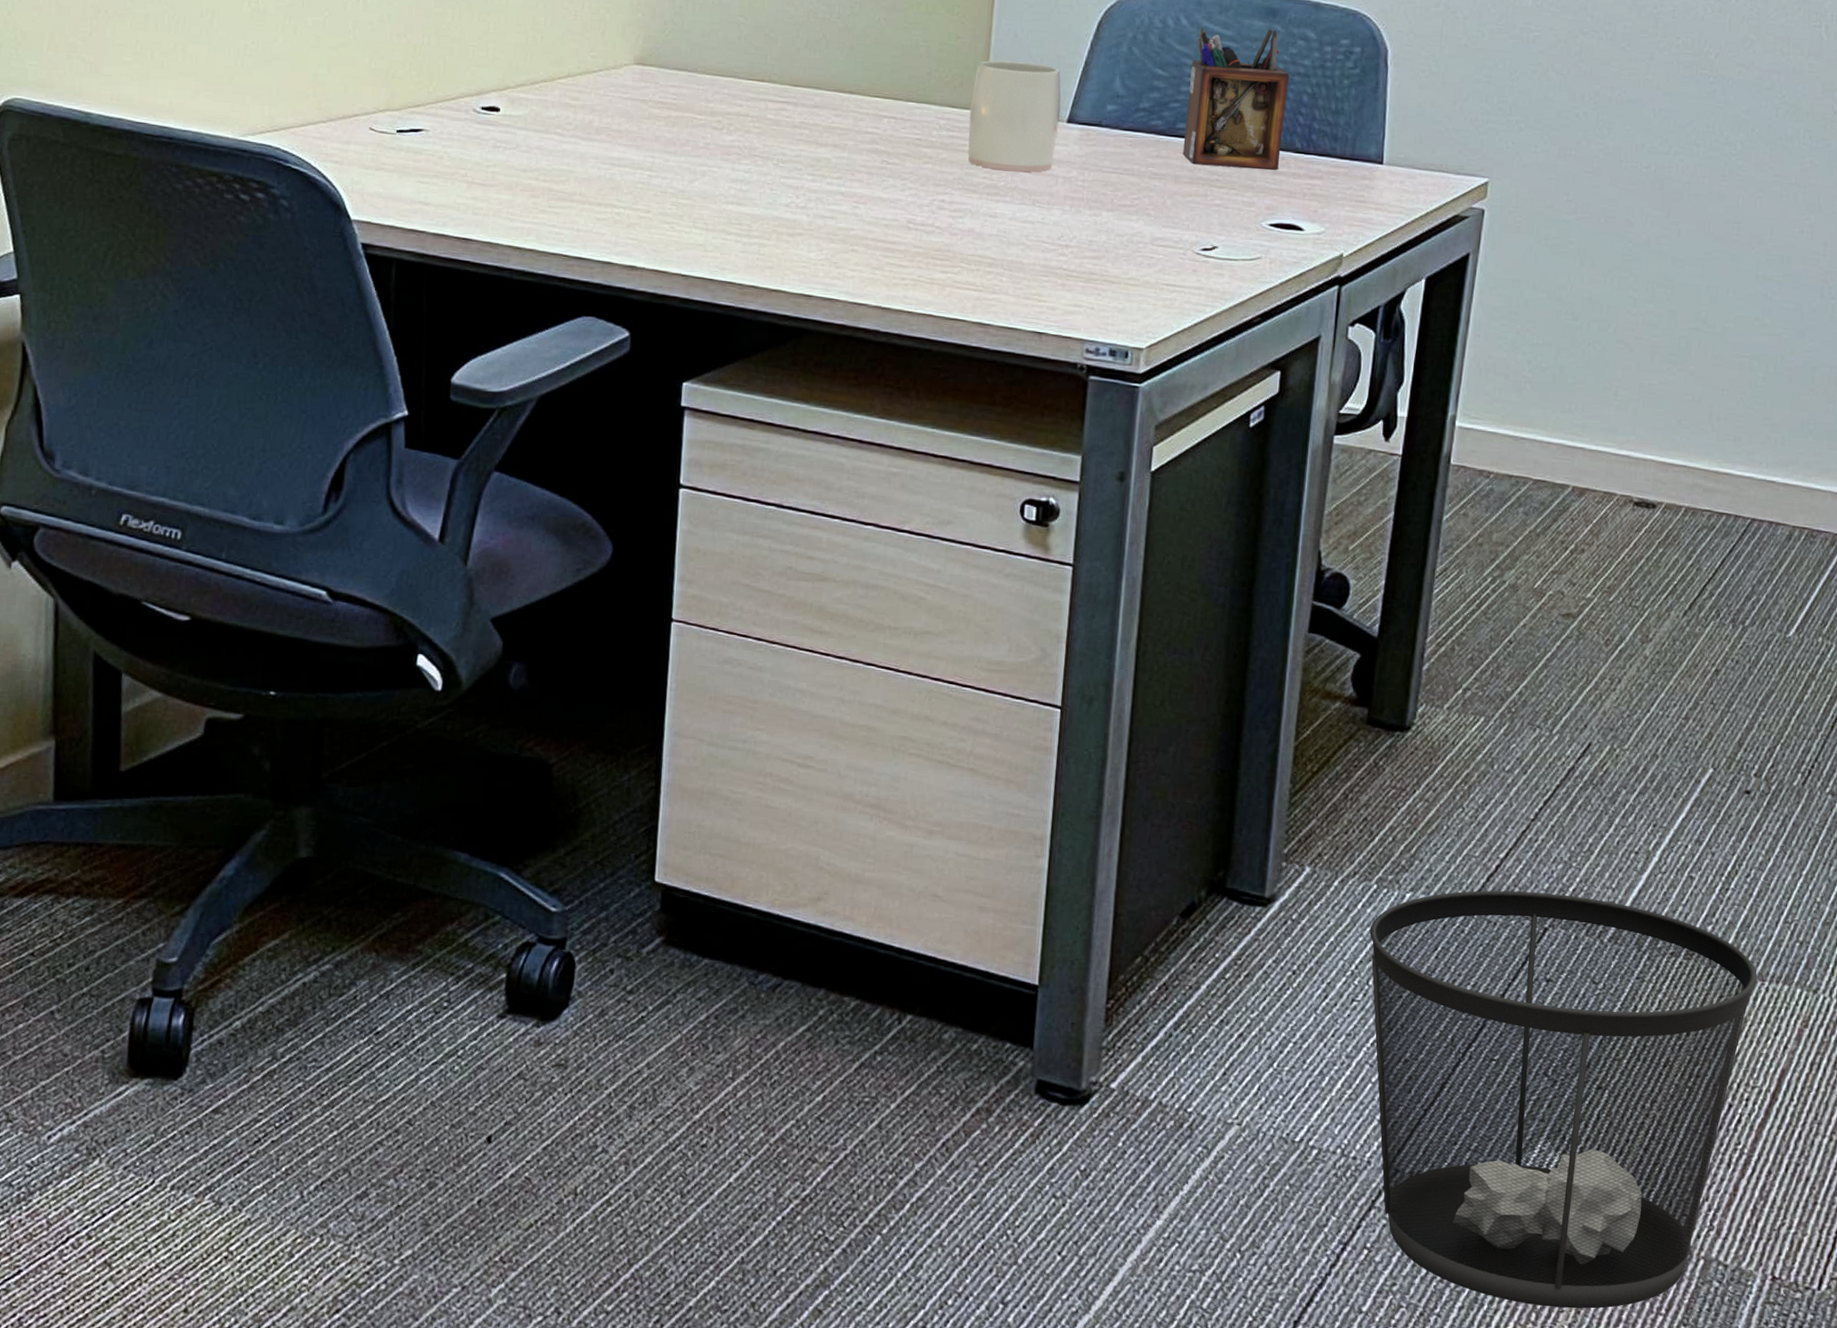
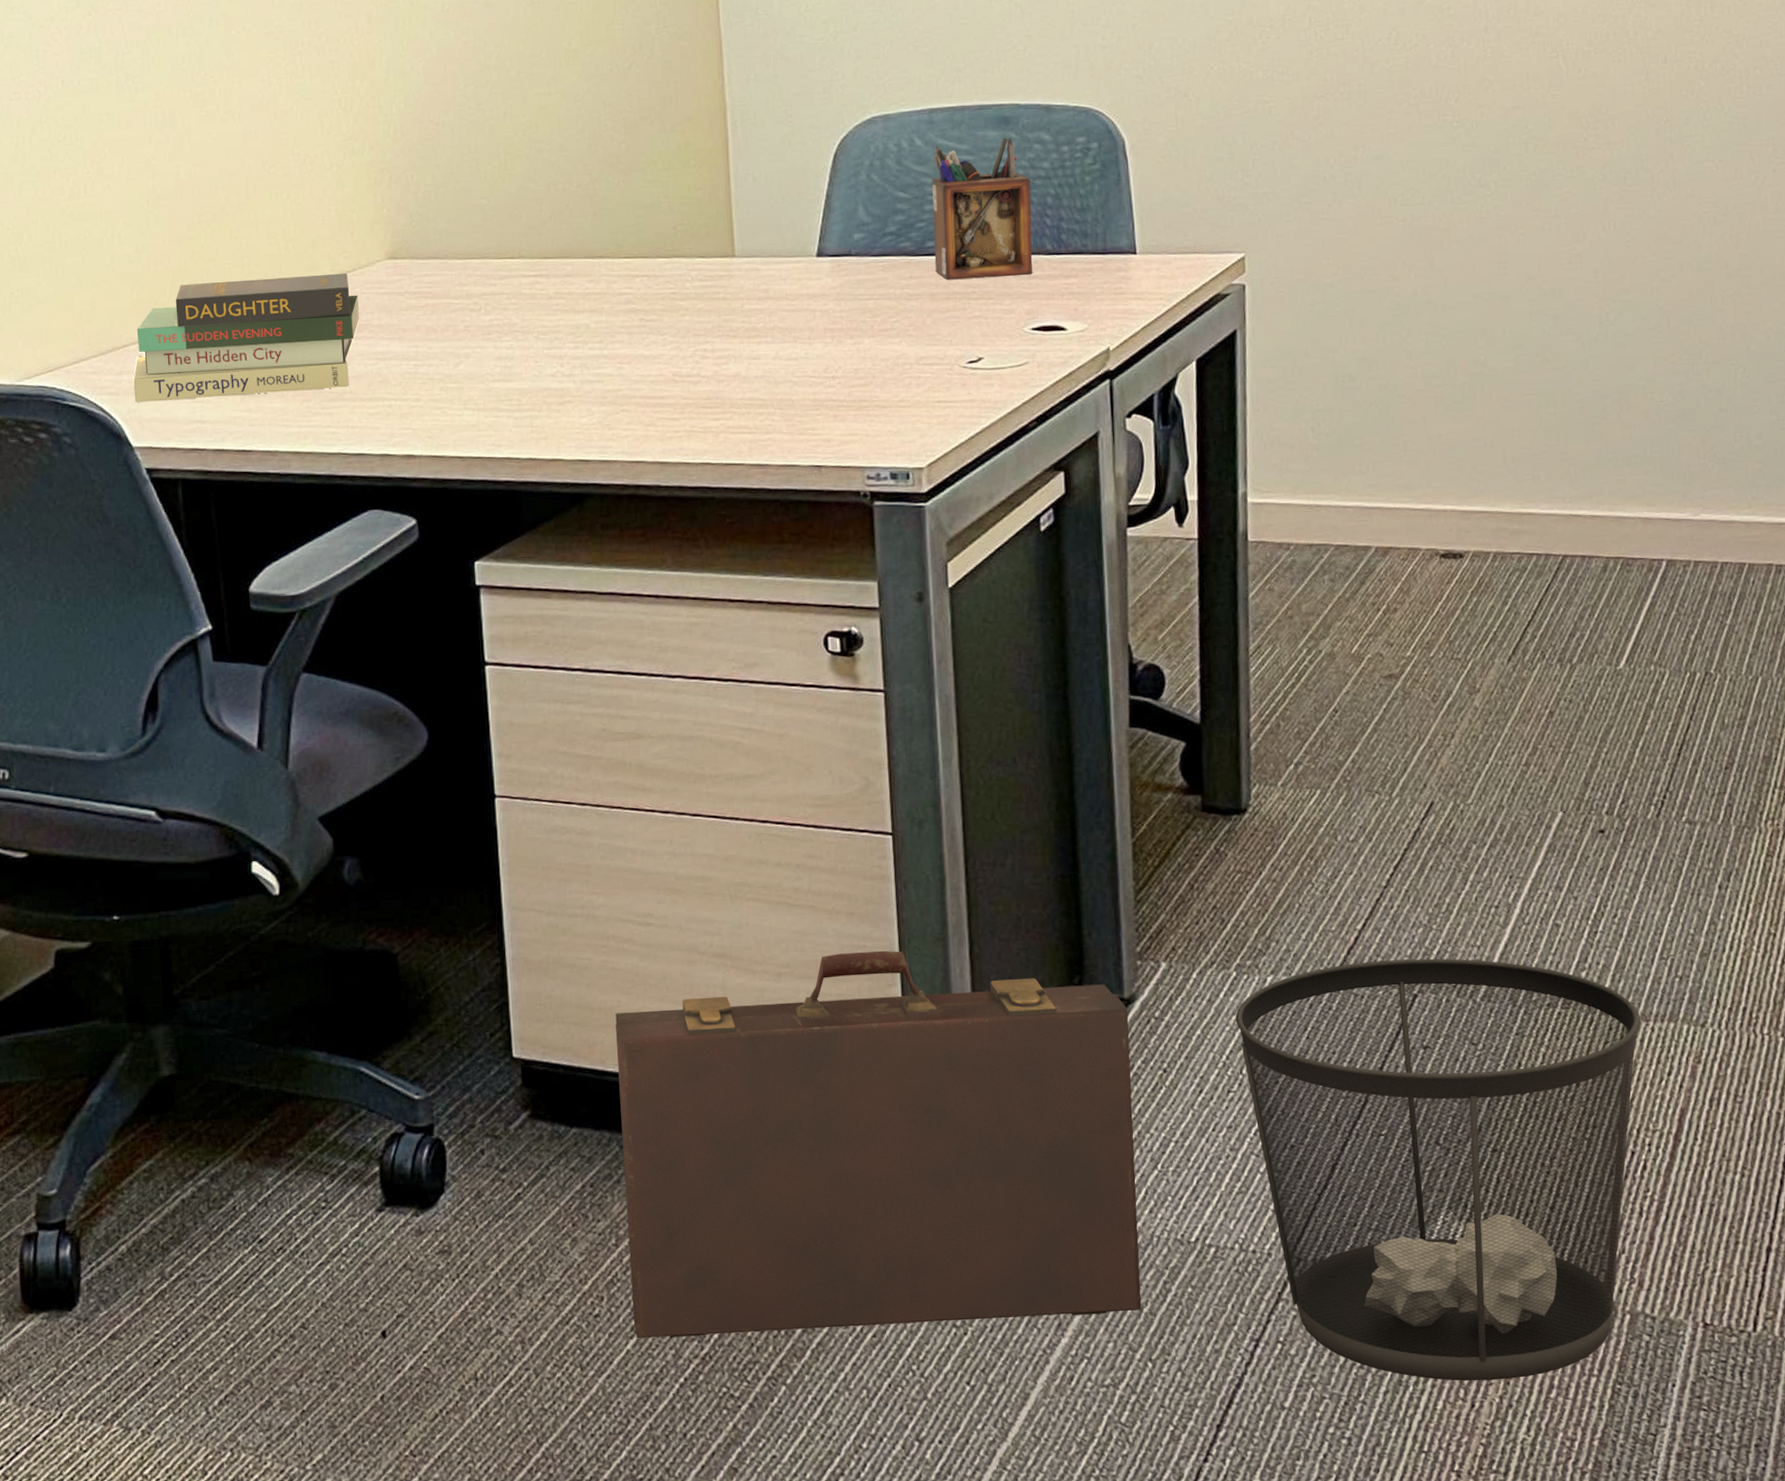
books: none [359,61,601,189] -> present [133,273,360,403]
briefcase: none [739,819,1267,1202] -> present [615,951,1142,1338]
mug: present [967,60,1061,172] -> none [718,203,809,313]

